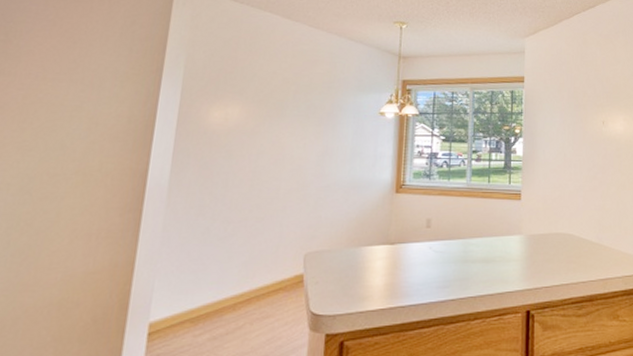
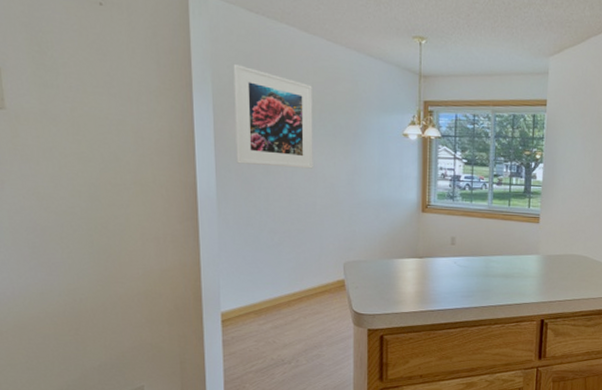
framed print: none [197,48,289,151] -> present [233,63,313,169]

